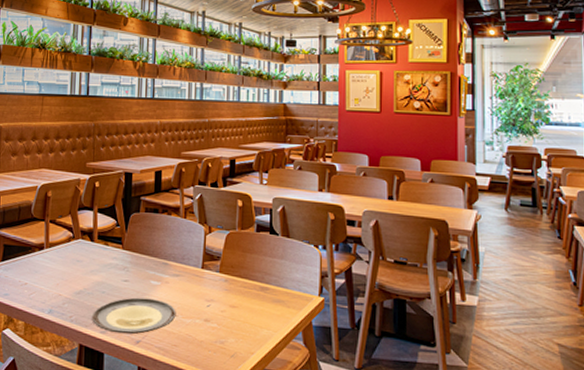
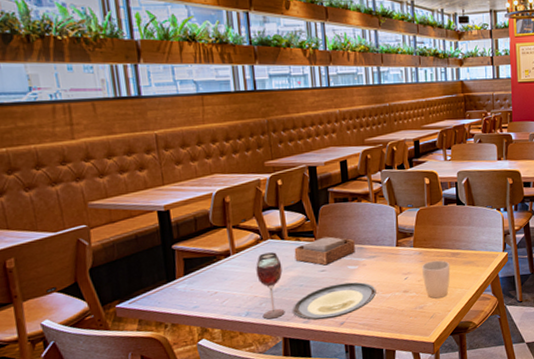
wineglass: none [63,252,88,322] -> present [256,252,285,320]
napkin holder: none [101,245,160,276] -> present [294,236,355,266]
cup: none [225,291,257,336] -> present [421,260,451,299]

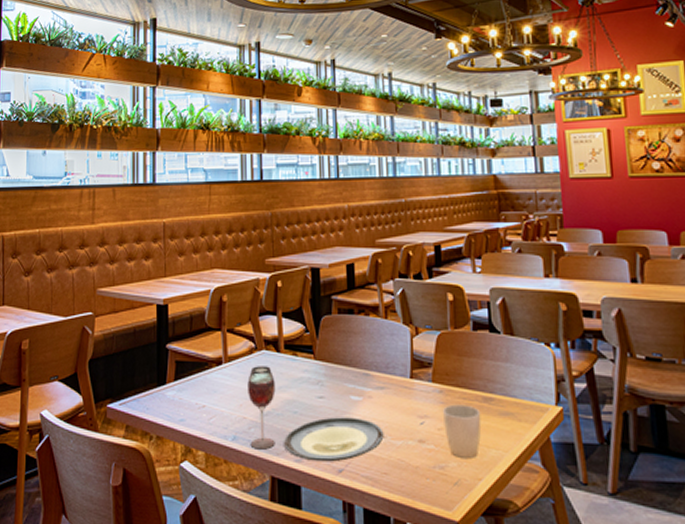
napkin holder: present [294,236,355,266] -> none [290,355,360,391]

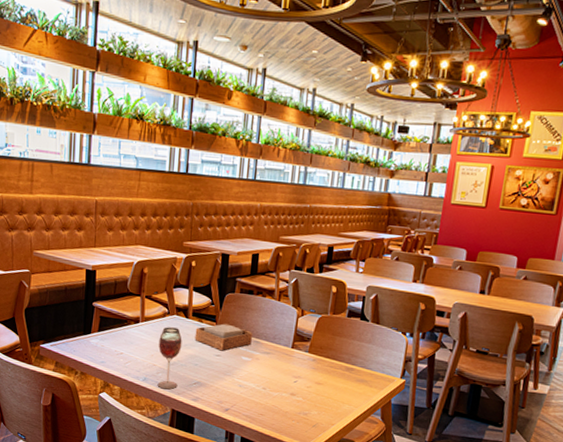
plate: present [284,417,384,462] -> none [184,371,265,403]
napkin holder: none [290,355,360,391] -> present [195,323,252,351]
cup: present [442,404,482,458] -> none [312,370,342,410]

